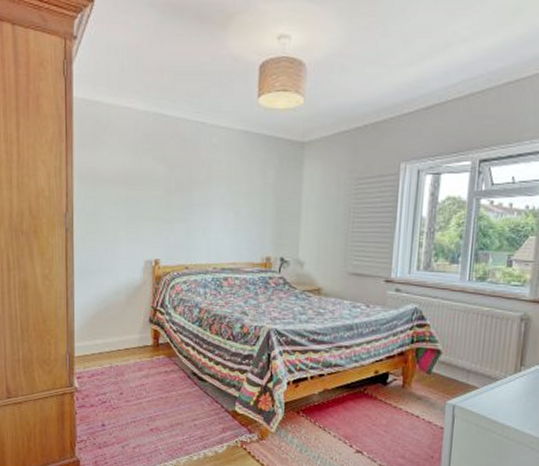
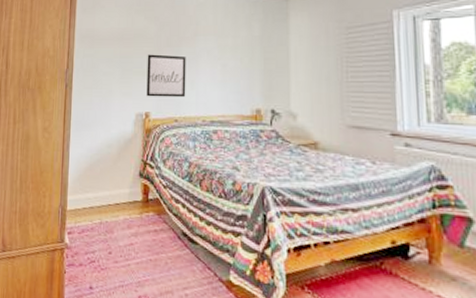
wall art: none [156,198,198,245] -> present [146,54,186,98]

